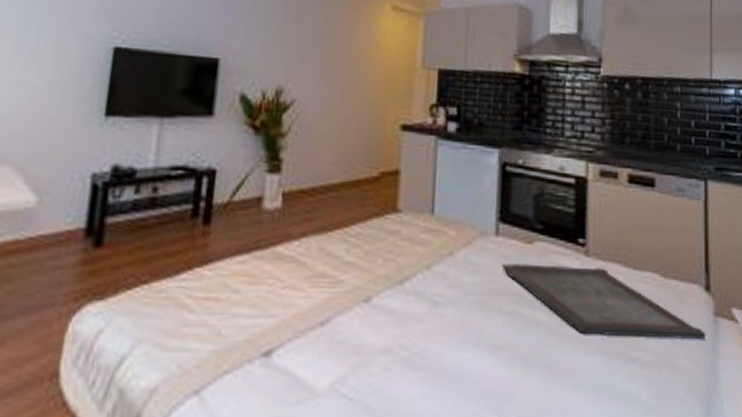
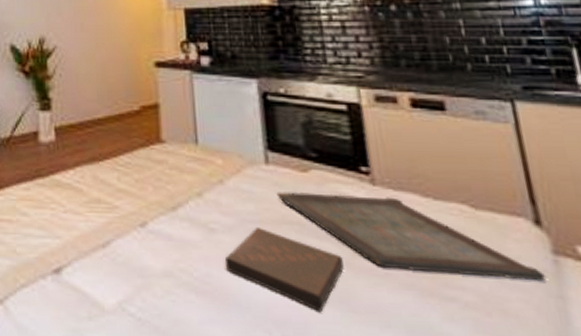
book: none [445,300,551,380] -> present [225,228,344,313]

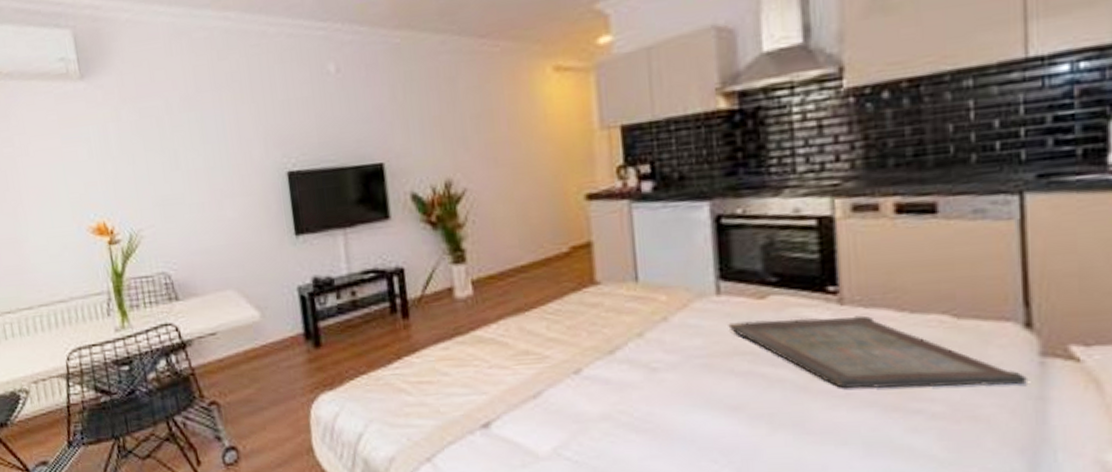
book: present [225,228,344,313] -> none [669,362,800,438]

